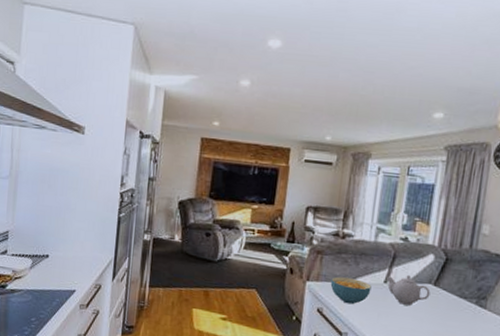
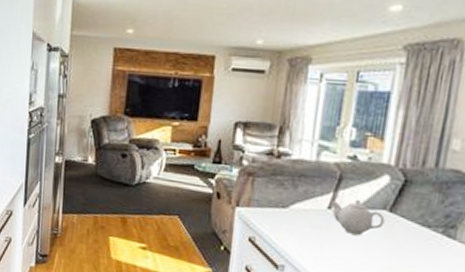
cereal bowl: present [330,276,372,305] -> none [264,201,313,234]

